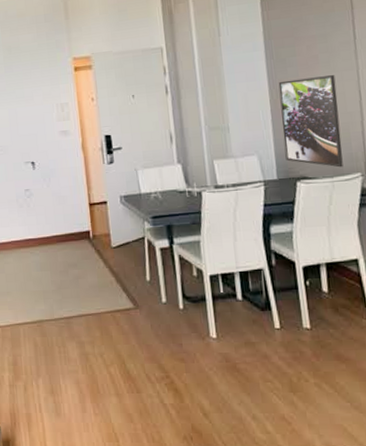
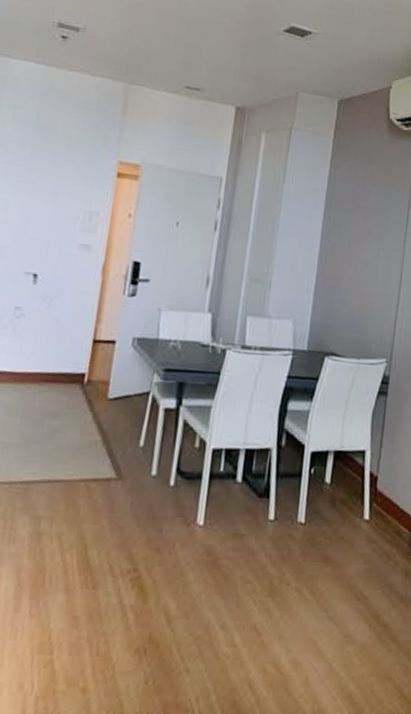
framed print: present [278,74,343,168] -> none [320,246,383,350]

